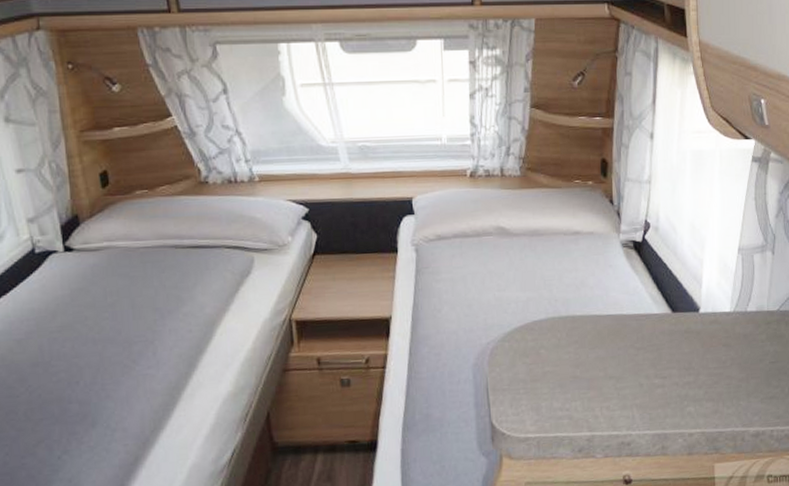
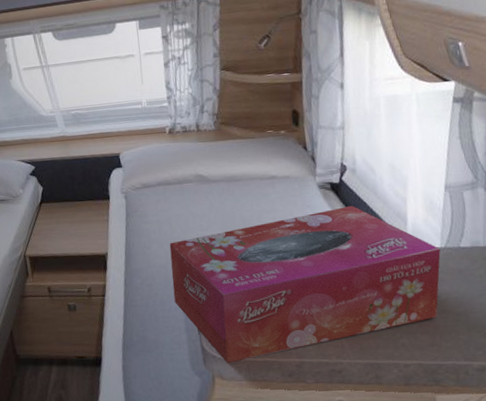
tissue box: none [462,266,729,441] -> present [169,205,441,363]

